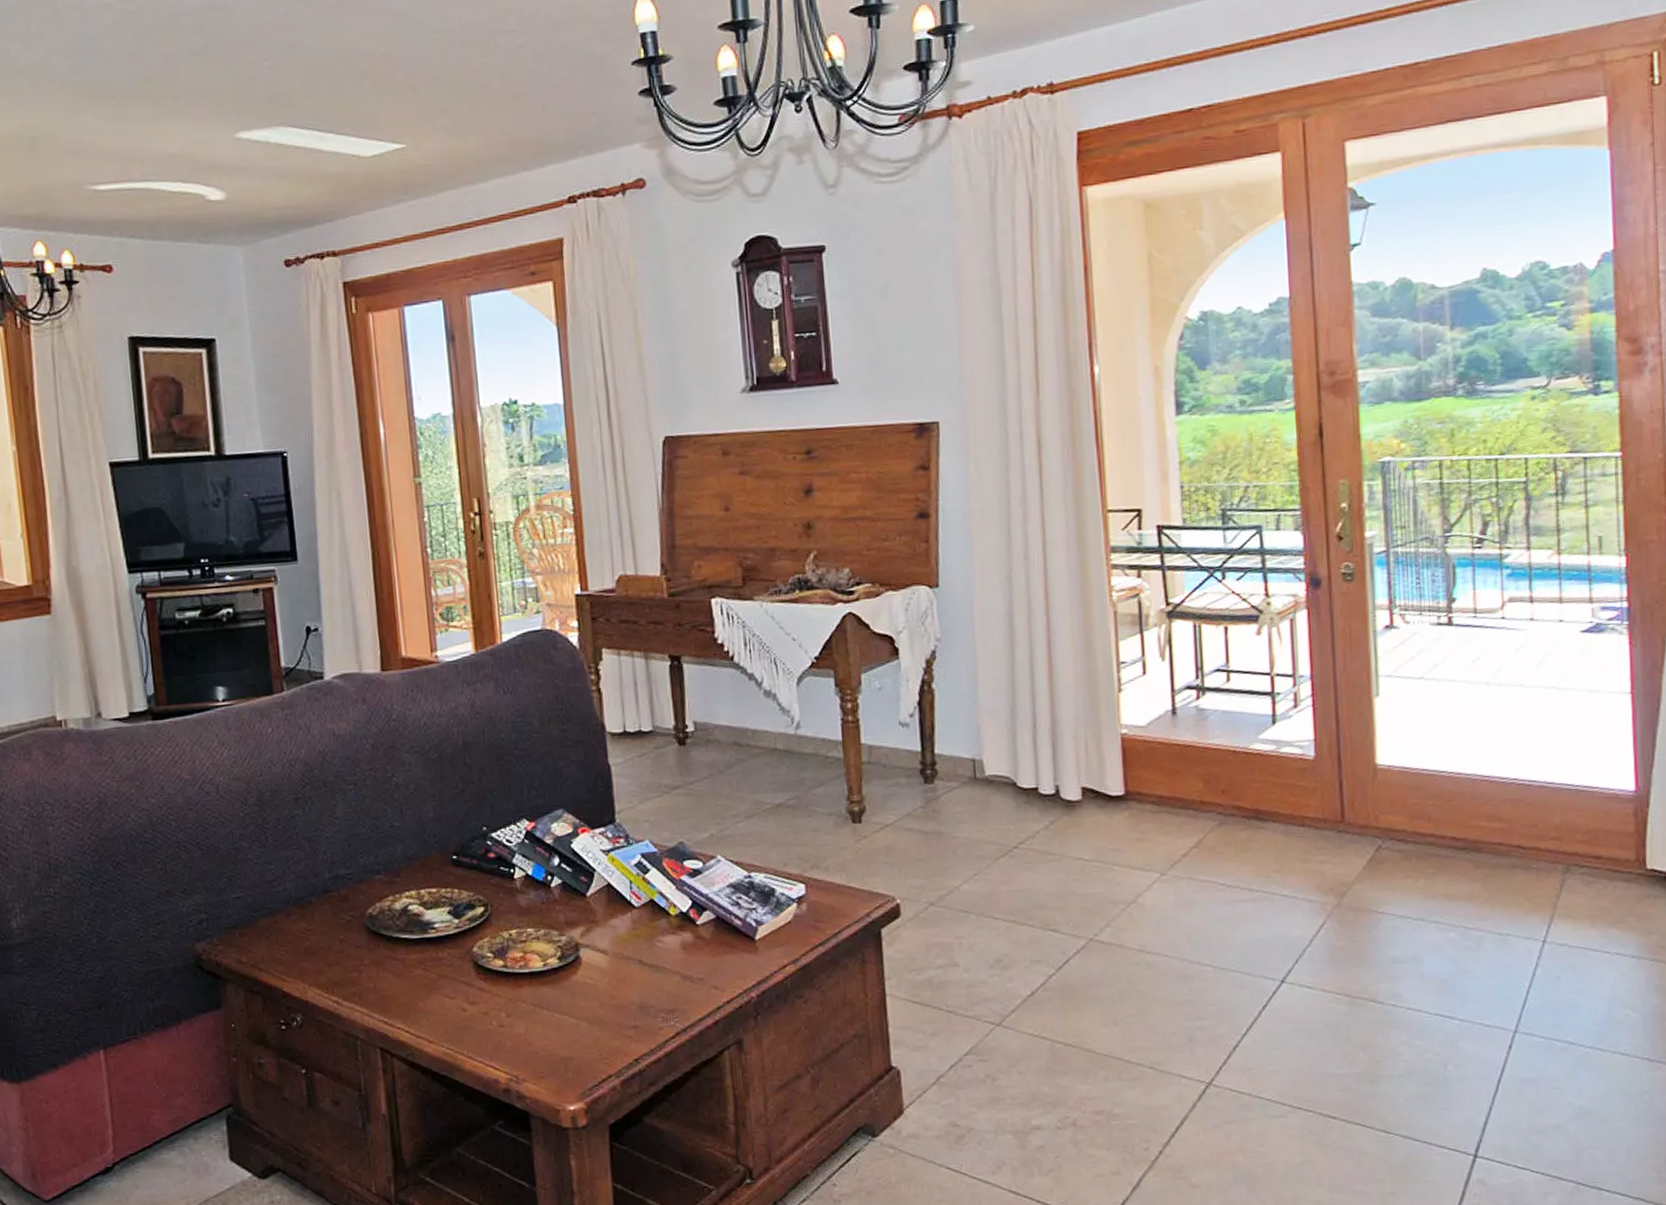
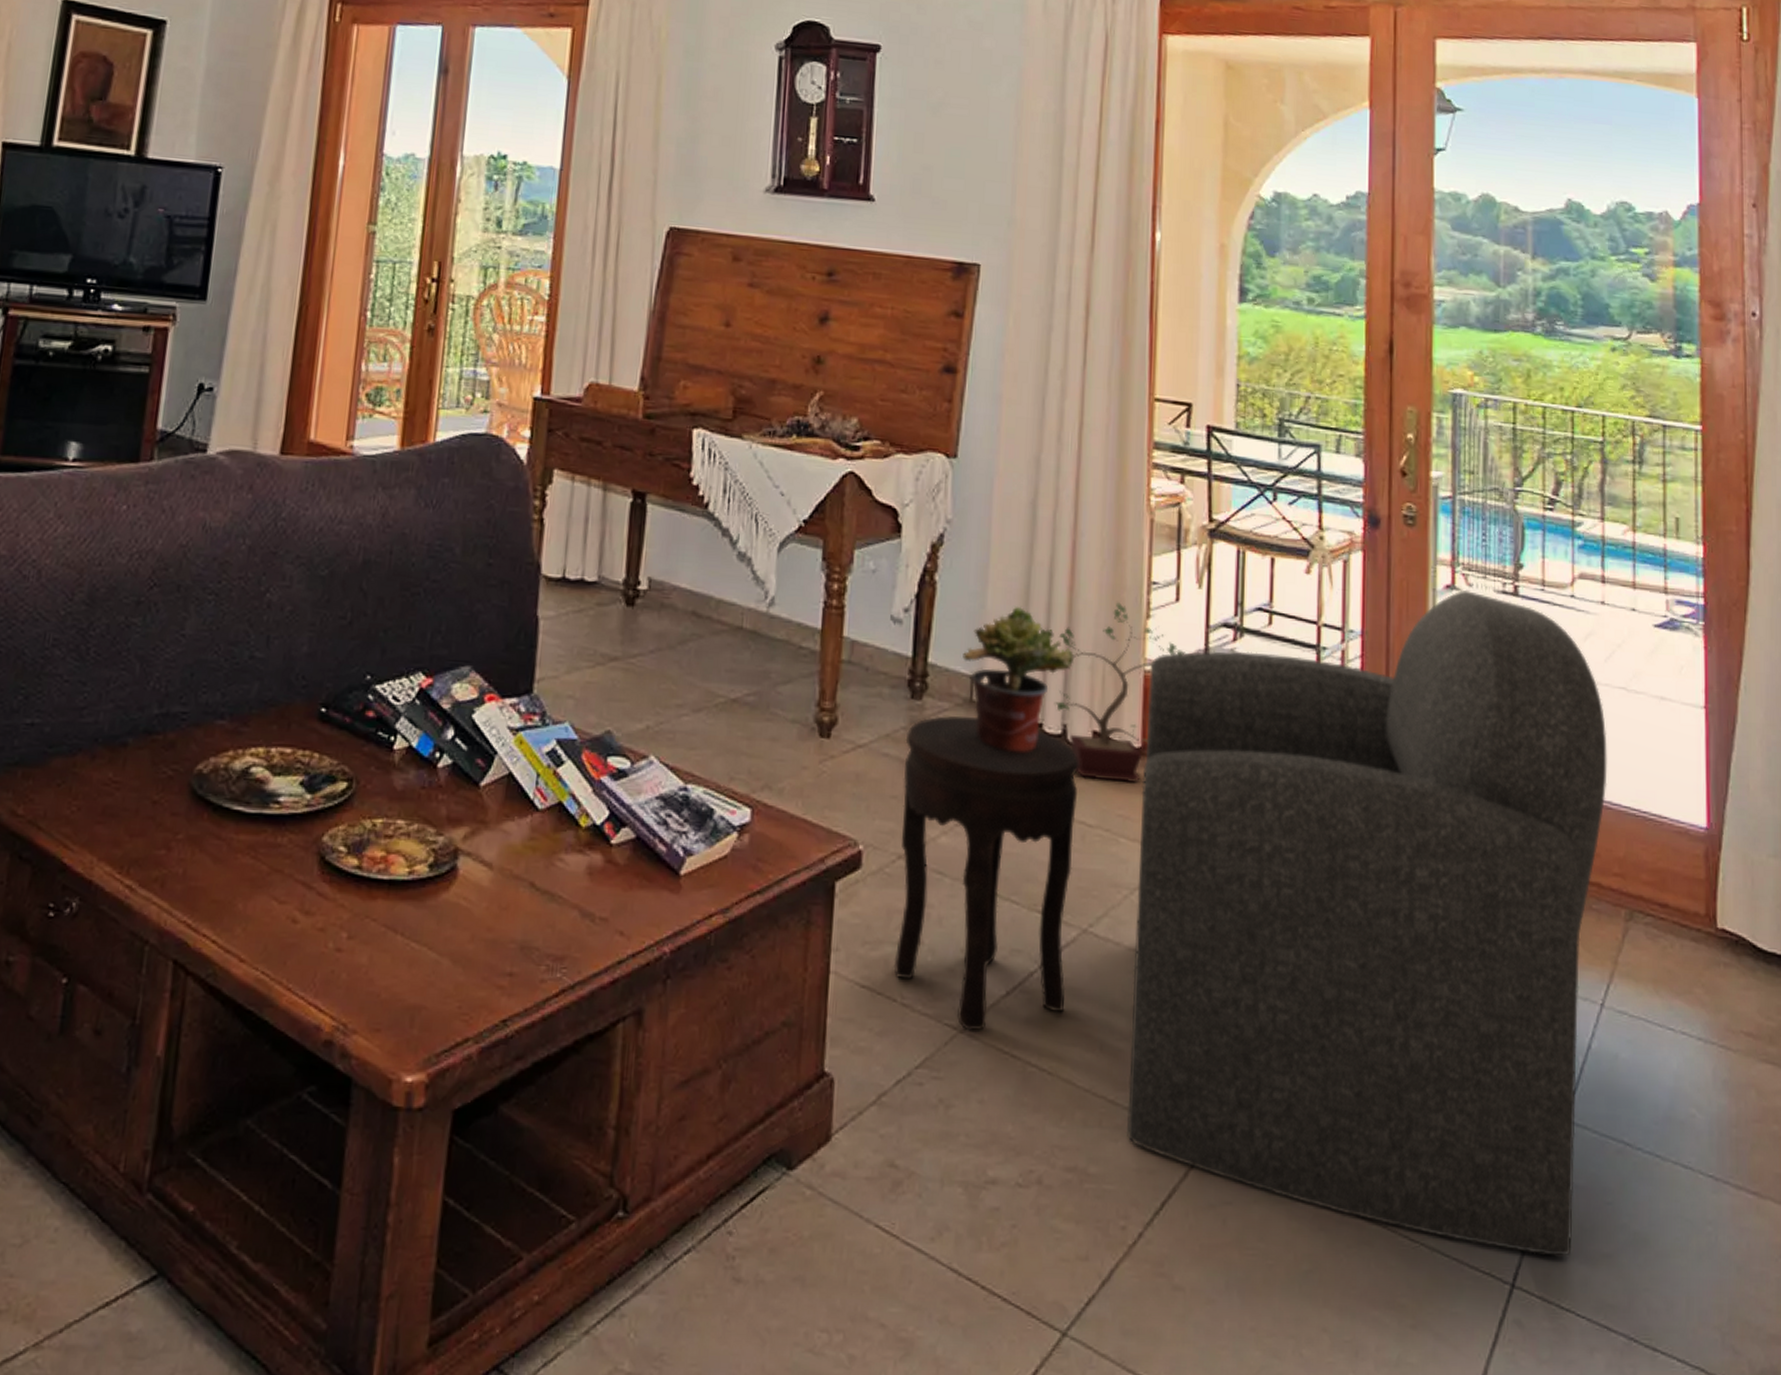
side table: none [924,790,1081,1024] -> present [893,715,1078,1031]
potted plant: none [964,698,1059,813] -> present [962,606,1073,752]
potted plant: none [1044,683,1155,825] -> present [1053,602,1185,784]
armchair: none [1125,626,1542,1132] -> present [1127,589,1607,1257]

